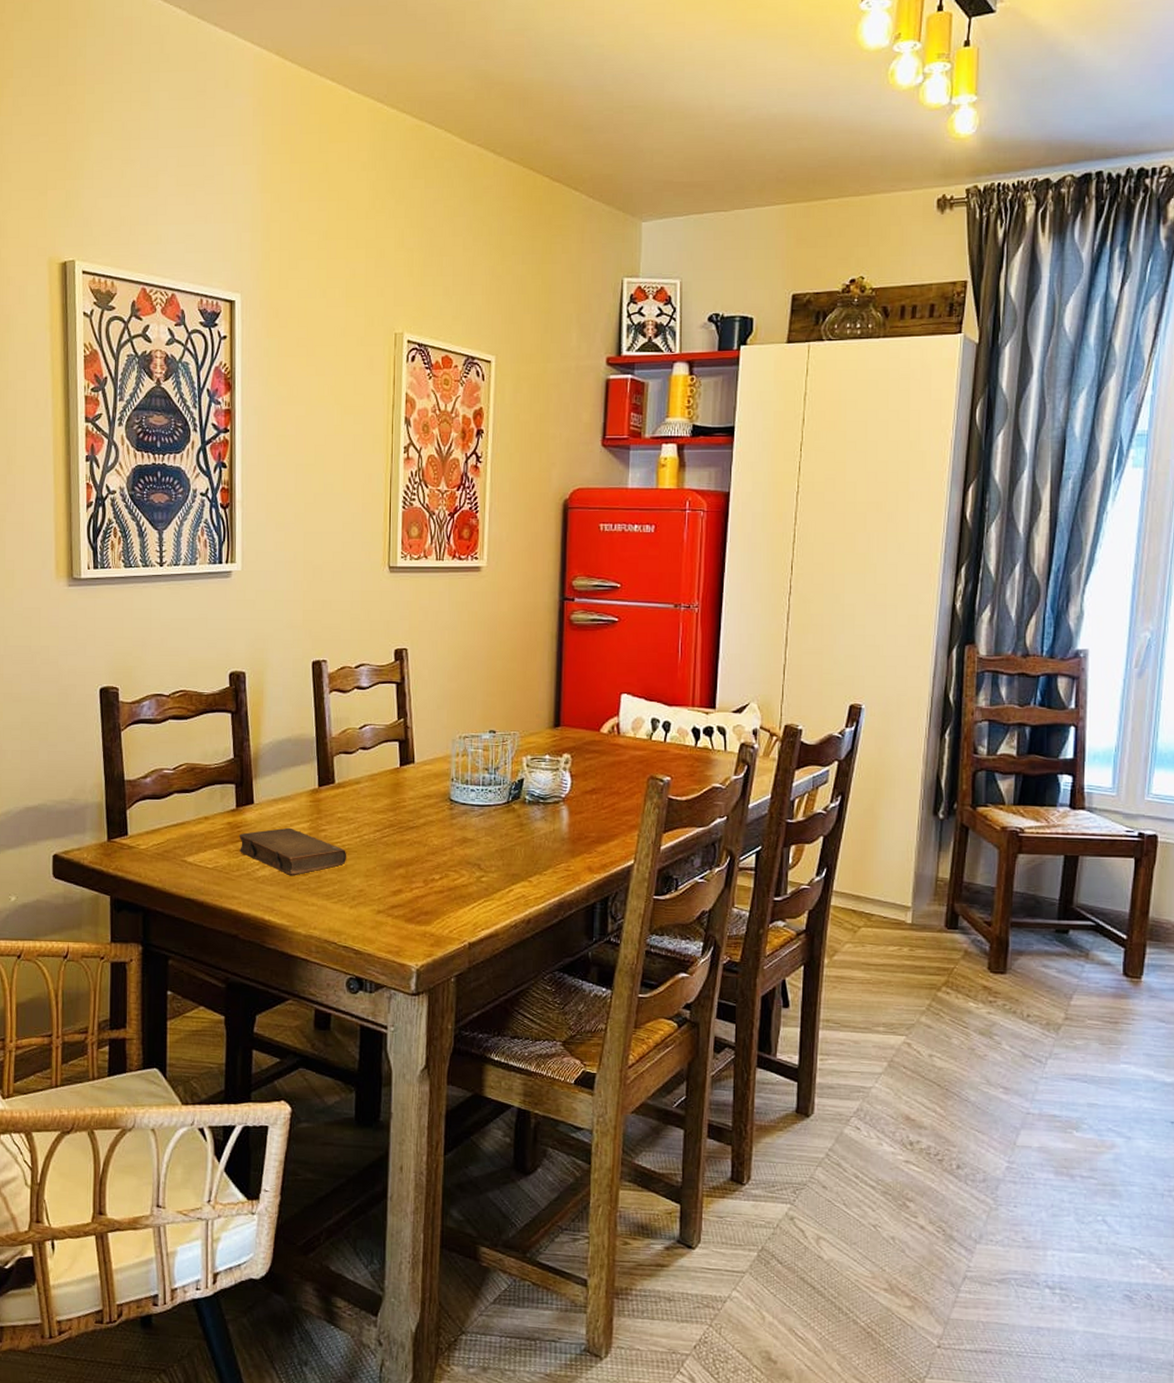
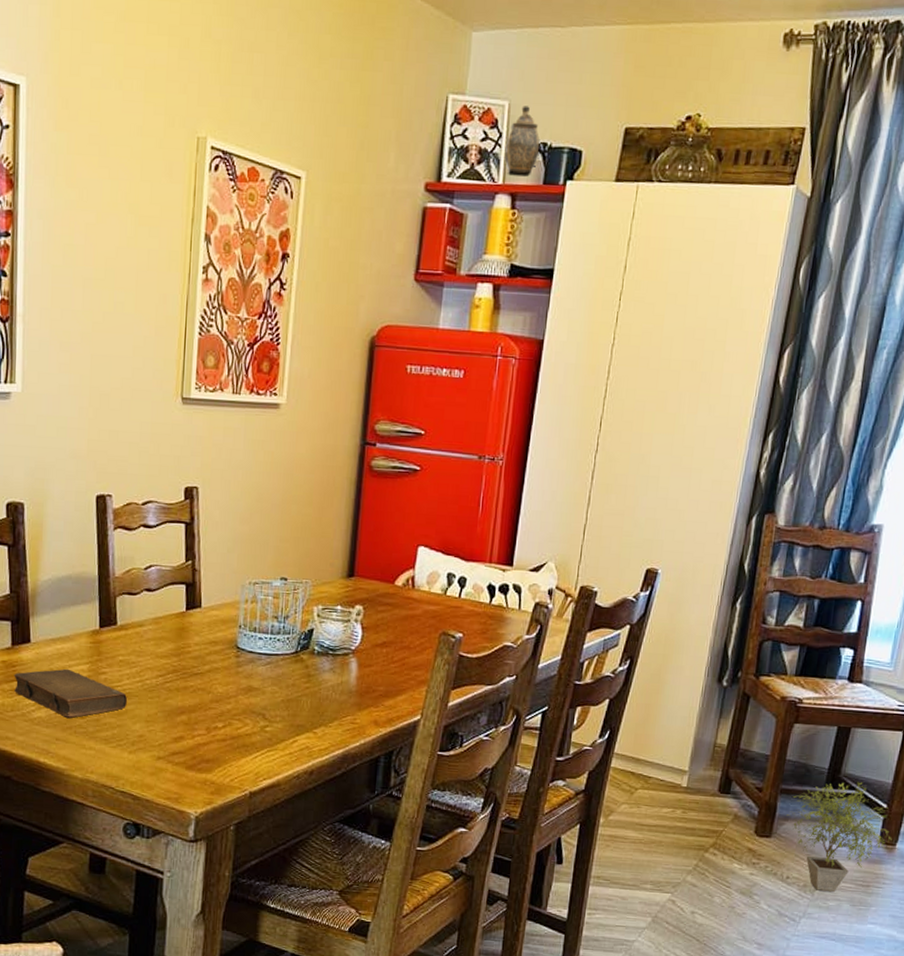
decorative jar: none [679,282,713,345] -> present [504,106,540,177]
potted plant: none [1020,912,1136,1029] -> present [787,782,892,892]

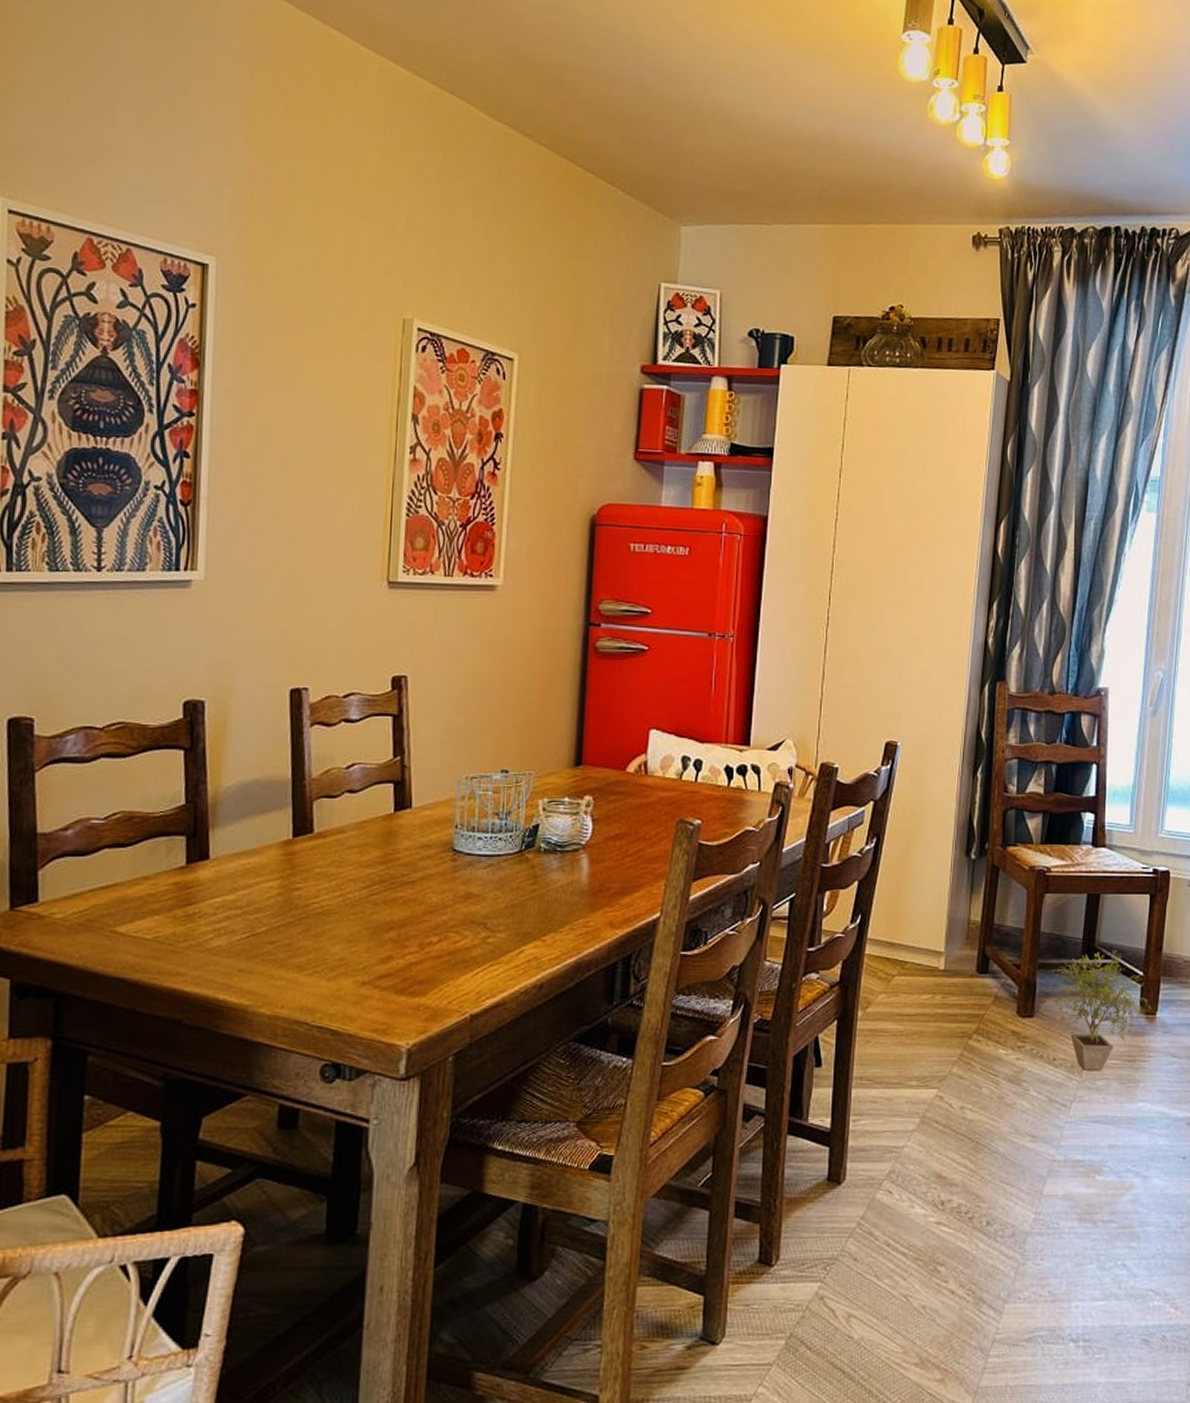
book: present [14,668,128,718] -> none [188,887,326,944]
decorative jar: present [504,106,540,177] -> none [718,294,753,360]

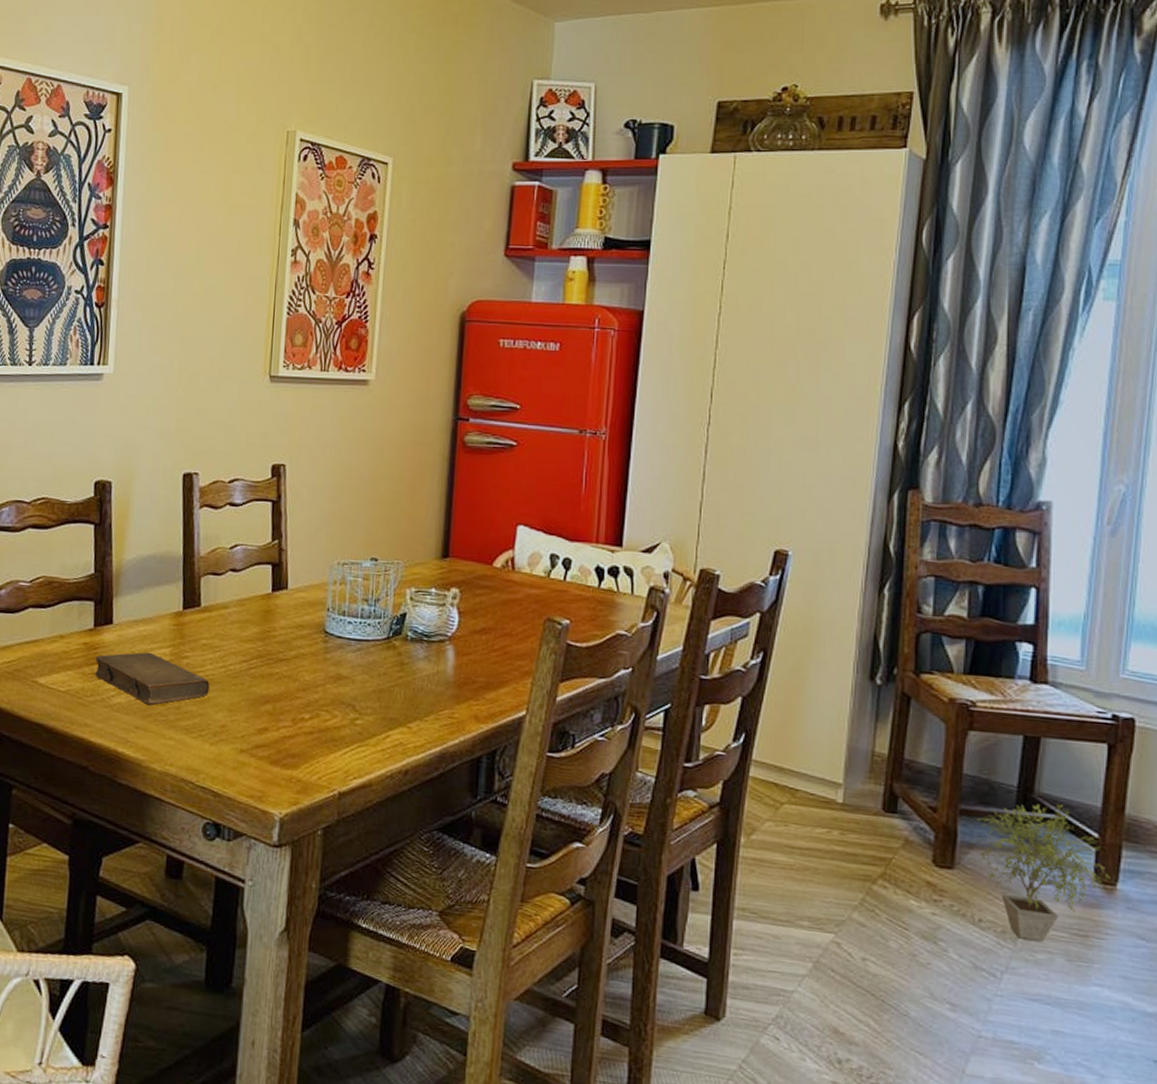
book: none [188,887,326,944] -> present [95,652,210,705]

